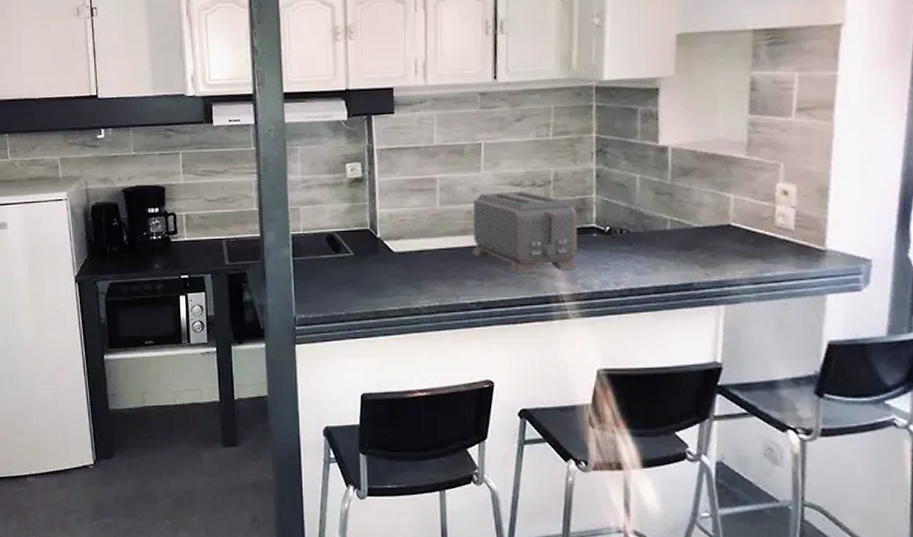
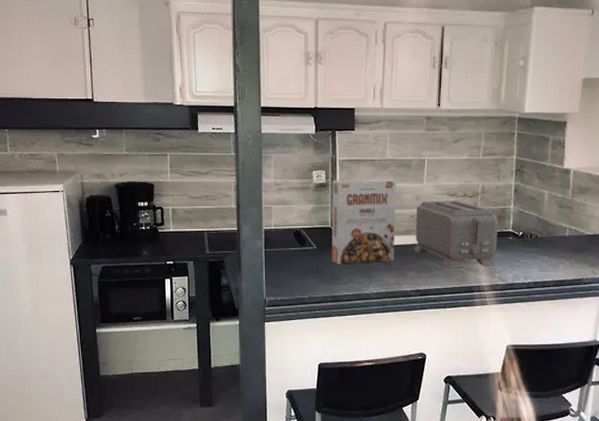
cereal box: none [370,169,449,273] -> present [331,179,396,264]

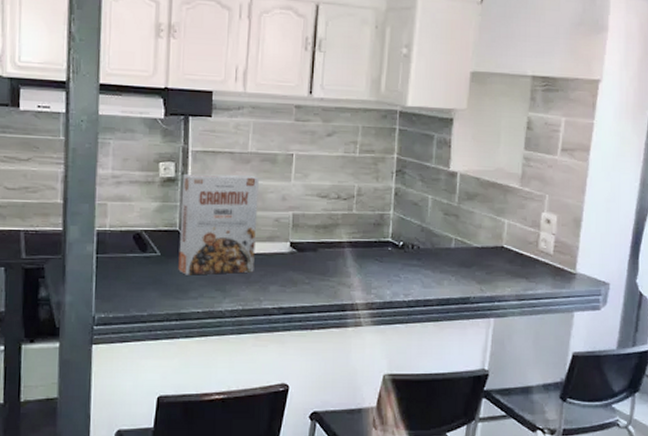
toaster: present [414,200,498,268] -> none [278,202,376,283]

